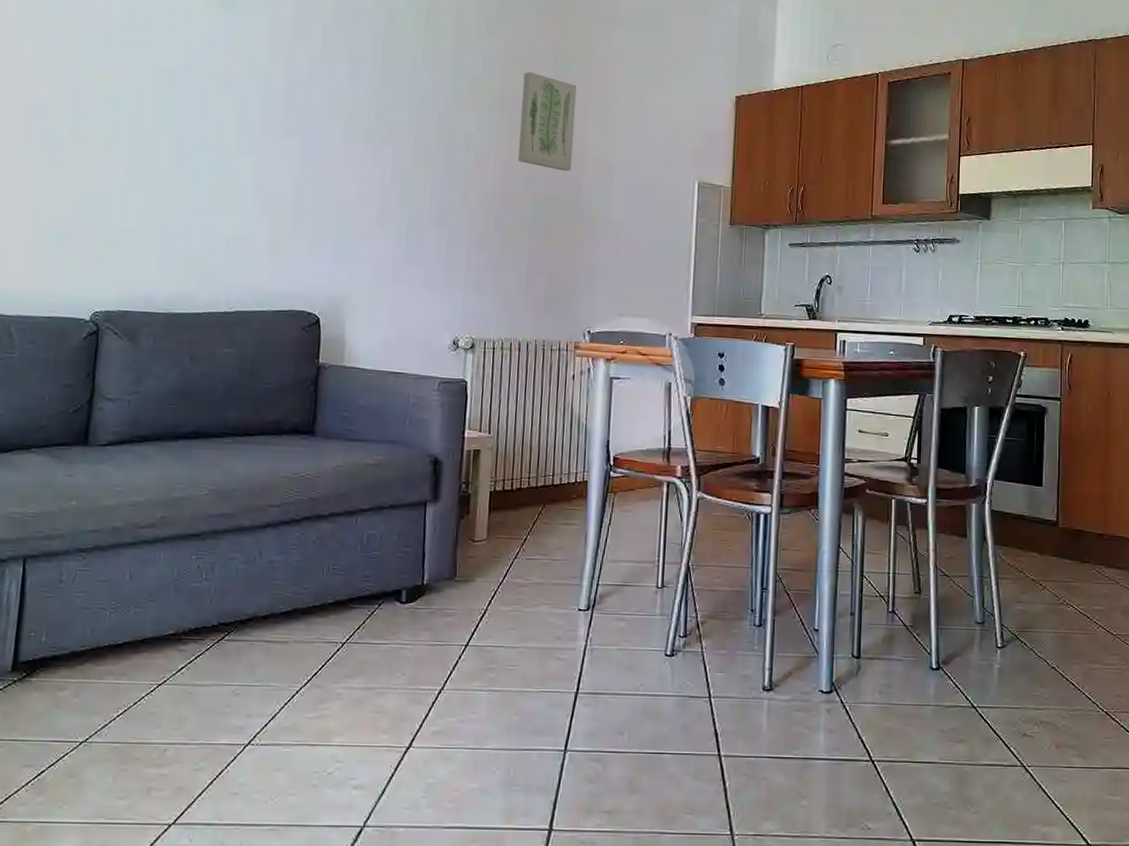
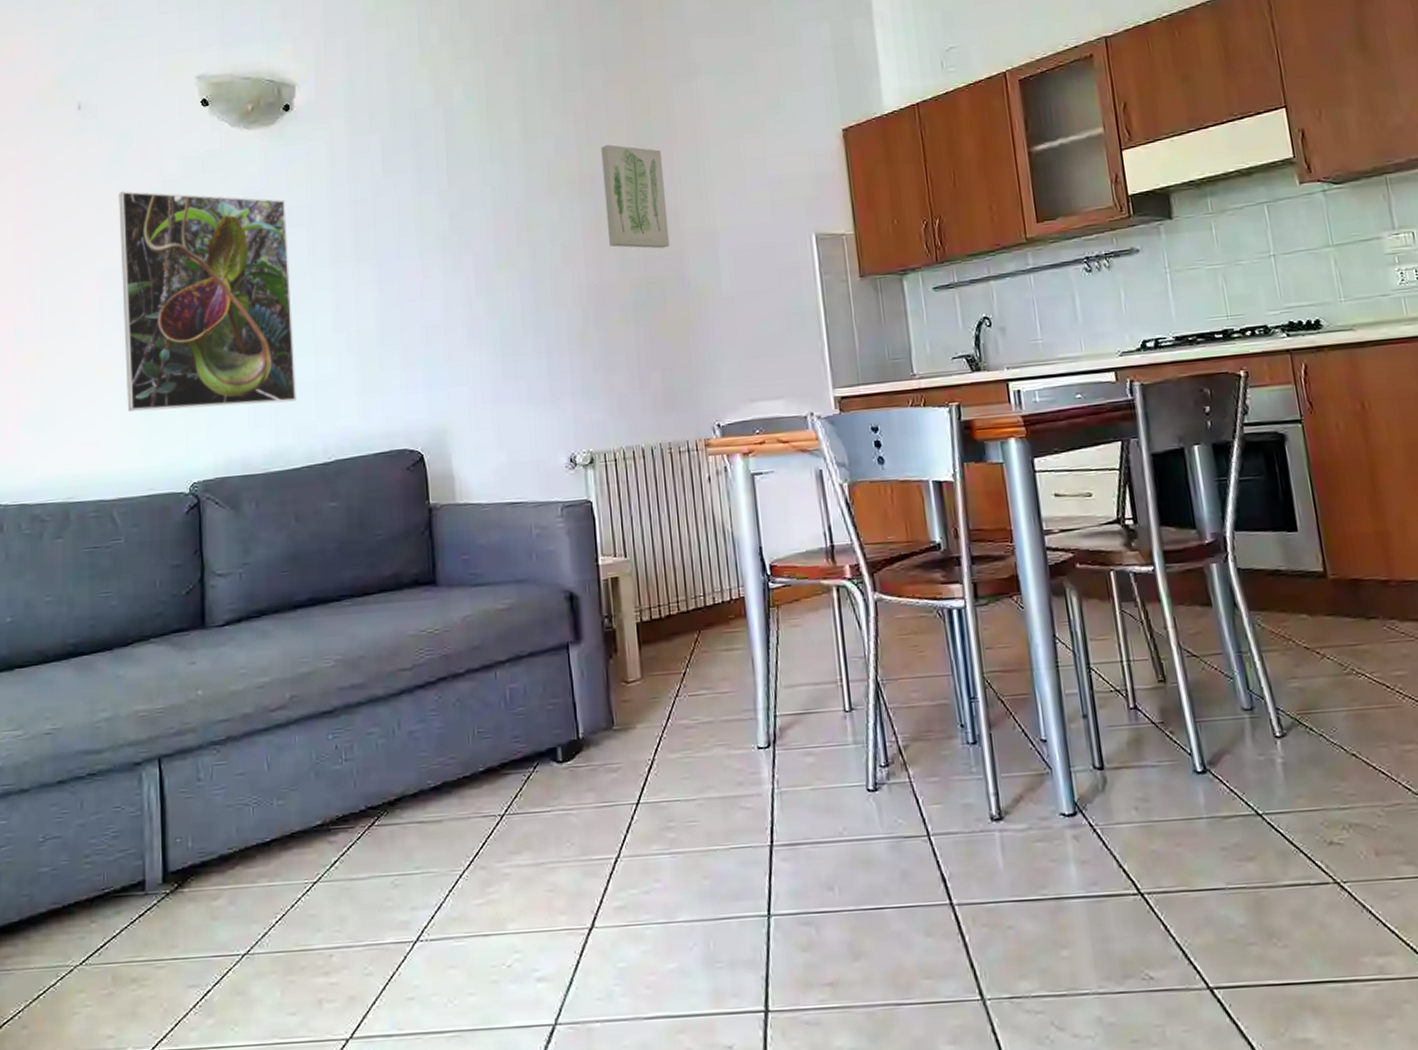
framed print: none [39,30,224,252] -> present [119,191,296,411]

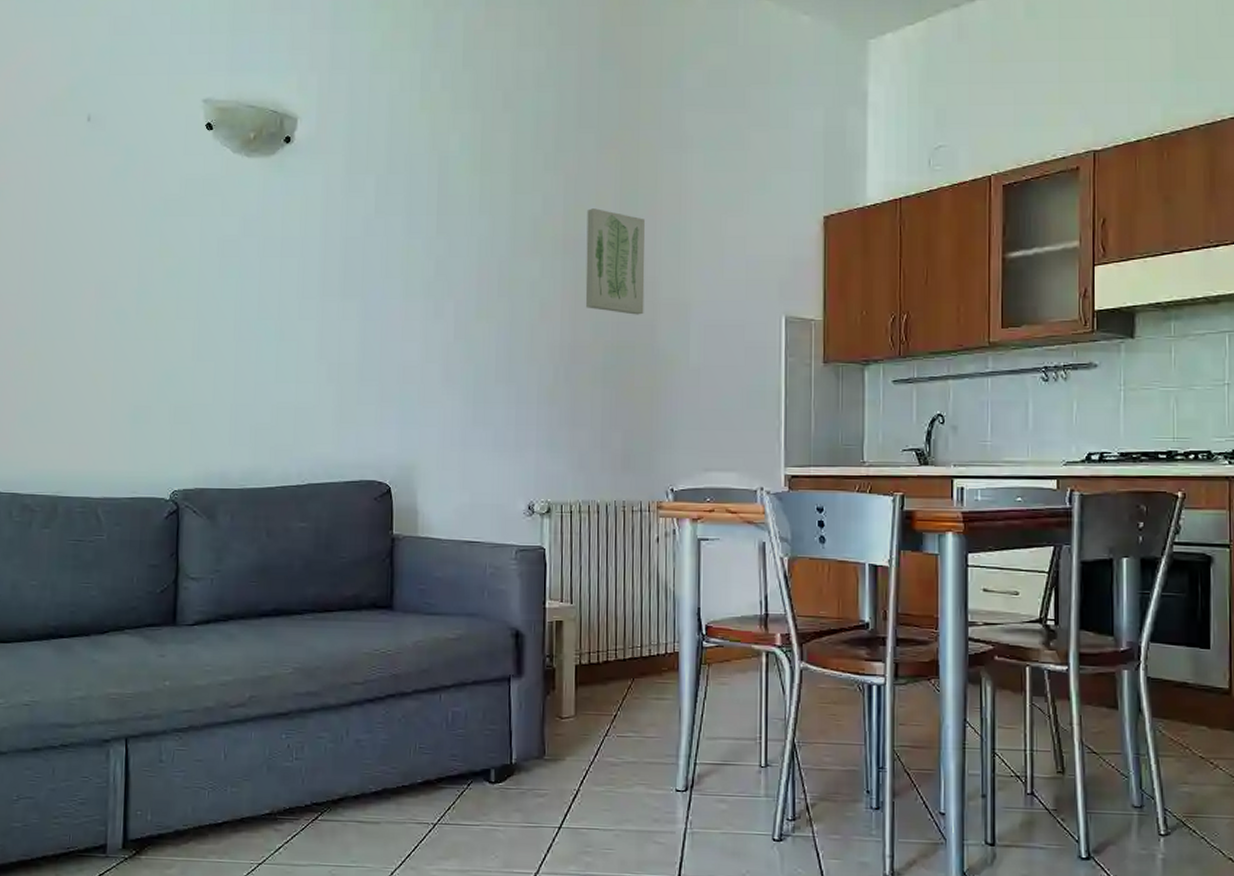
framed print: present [119,191,296,411] -> none [117,205,280,424]

